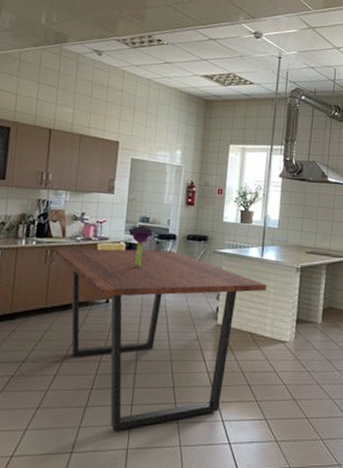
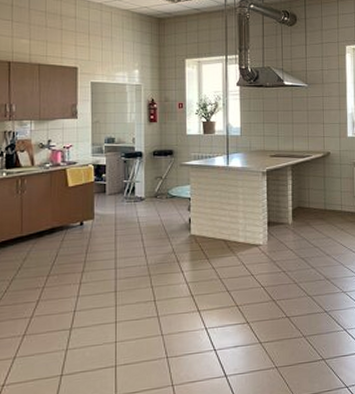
dining table: present [54,248,267,431] -> none [25,167,235,350]
bouquet: present [128,225,153,267] -> none [95,146,119,188]

